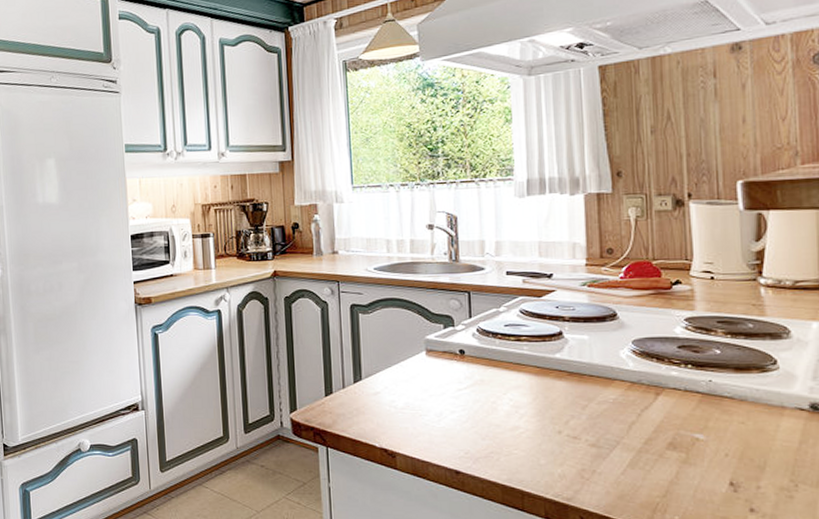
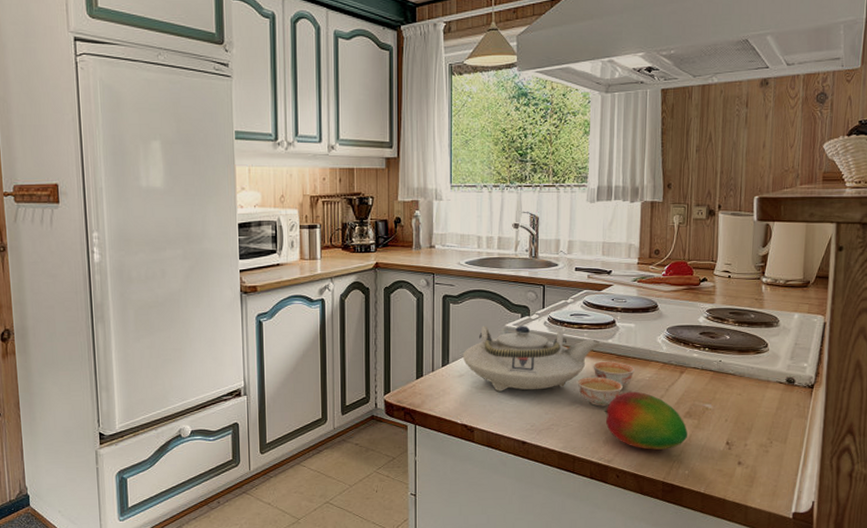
teapot: none [376,338,593,433] -> present [462,326,635,406]
fruit: none [557,416,673,488] -> present [604,391,688,450]

